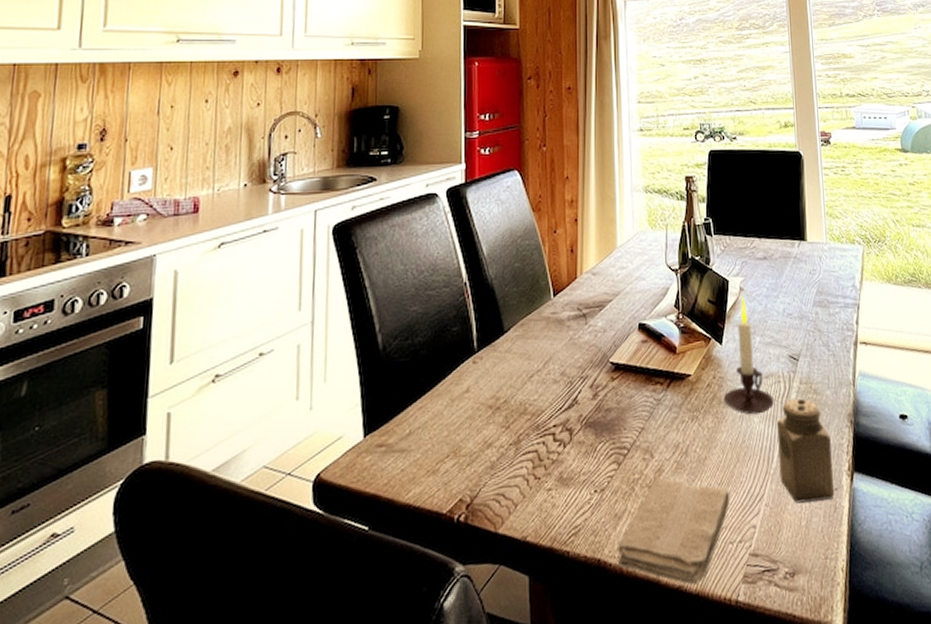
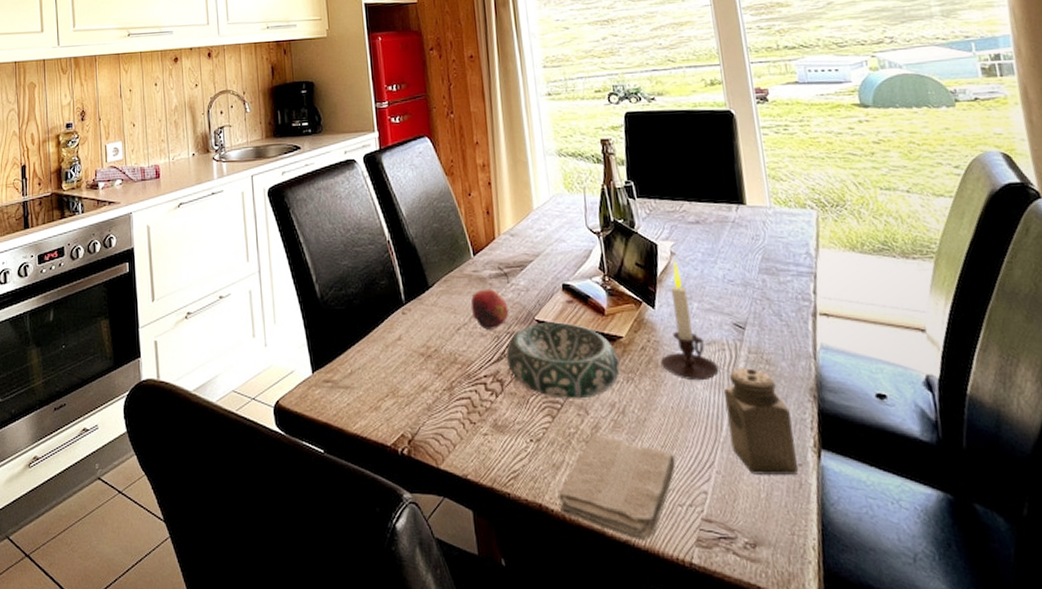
fruit: none [546,331,584,376] -> present [470,288,509,330]
decorative bowl: none [577,363,686,444] -> present [506,322,620,399]

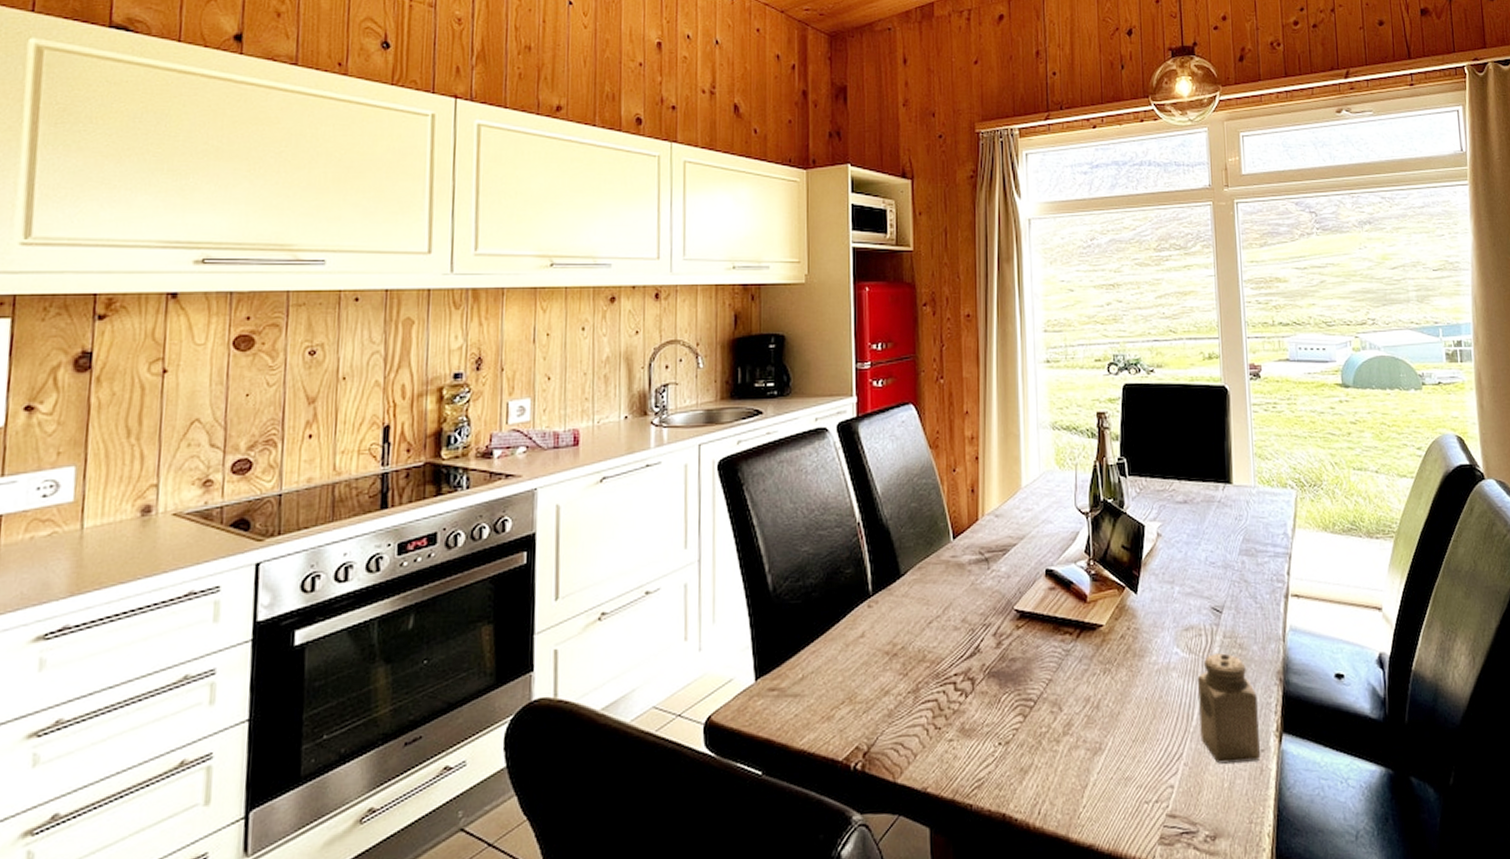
fruit: present [470,288,509,330] -> none [946,575,987,622]
decorative bowl: present [506,322,620,399] -> none [980,611,1098,696]
washcloth: present [558,435,675,541] -> none [1023,732,1145,844]
candle: present [661,261,719,381] -> none [1139,543,1194,669]

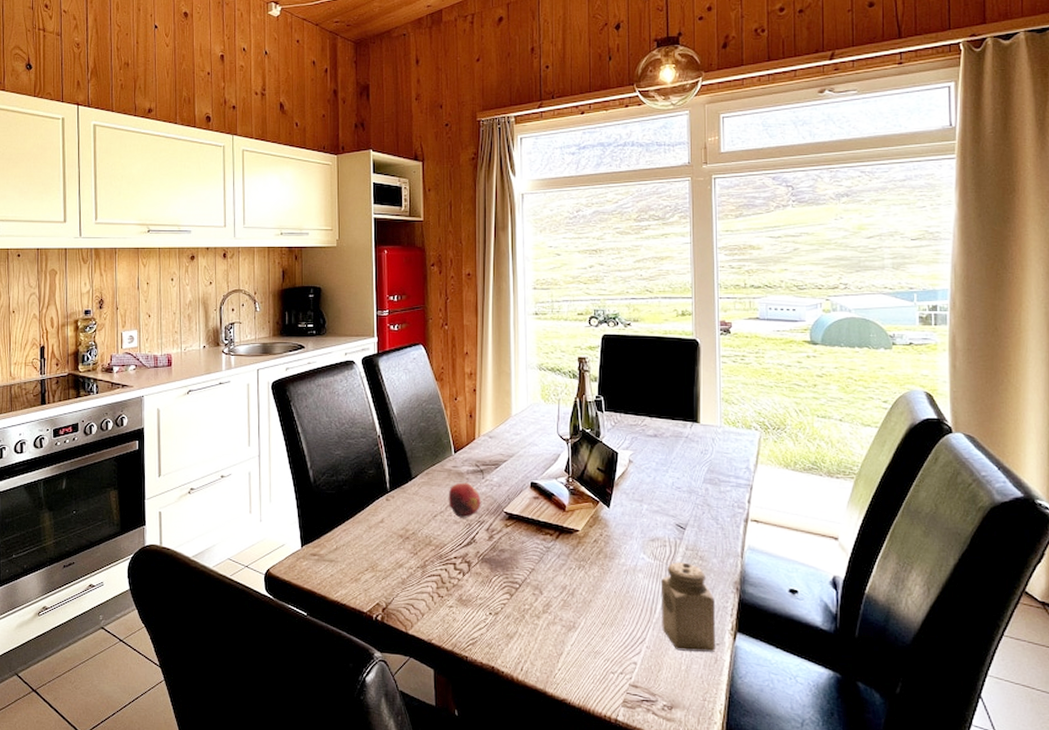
fruit: none [946,575,987,622] -> present [448,482,481,518]

